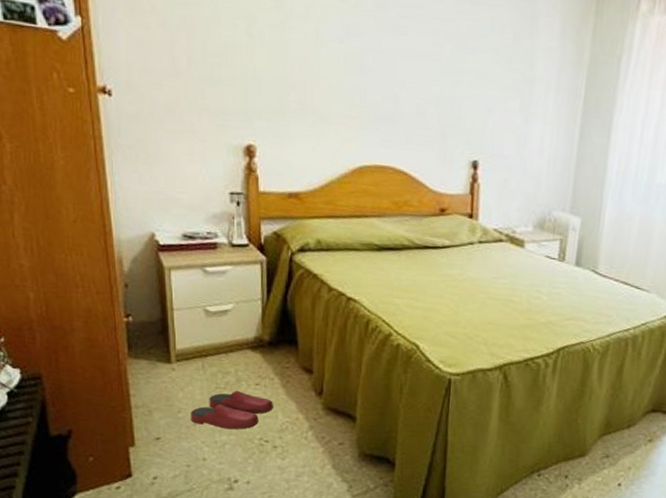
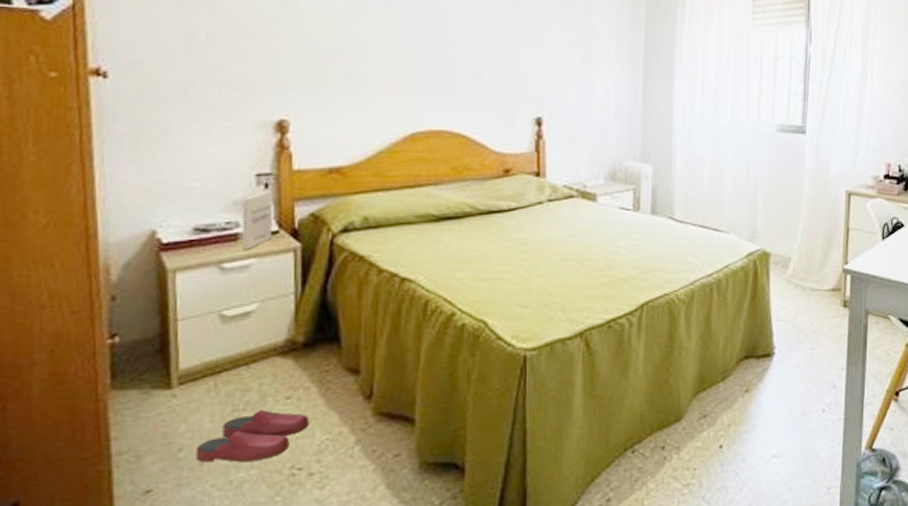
book: none [219,207,244,258] -> present [241,190,273,250]

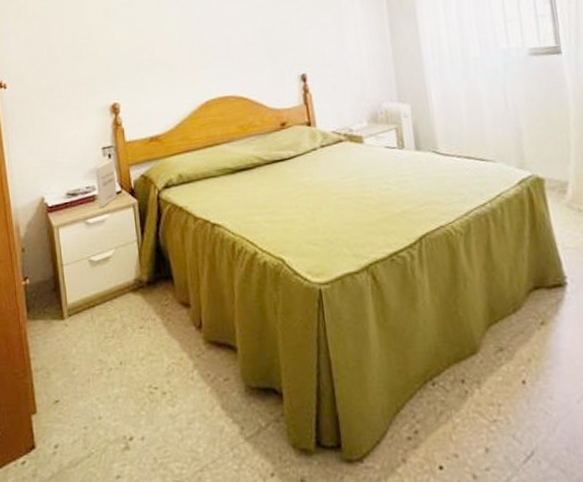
slippers: present [196,409,309,463] -> none [84,337,158,381]

